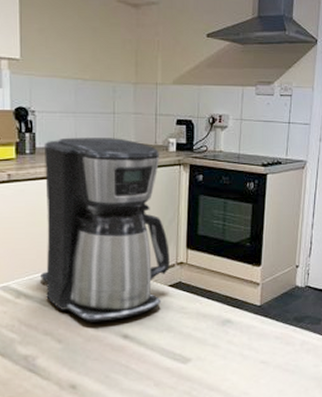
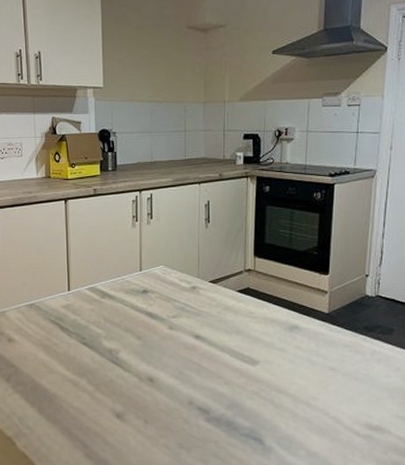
coffee maker: present [41,137,170,322] -> none [122,154,238,322]

